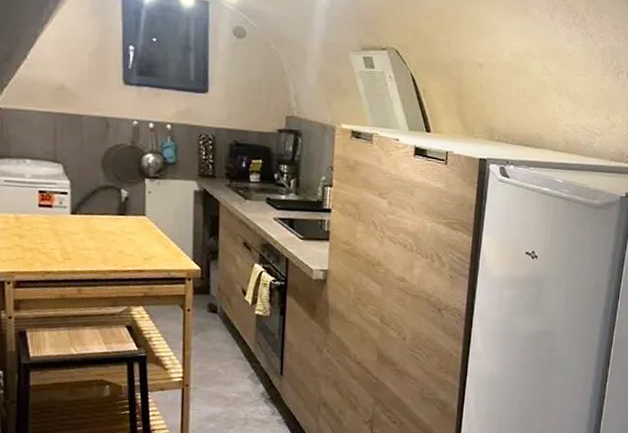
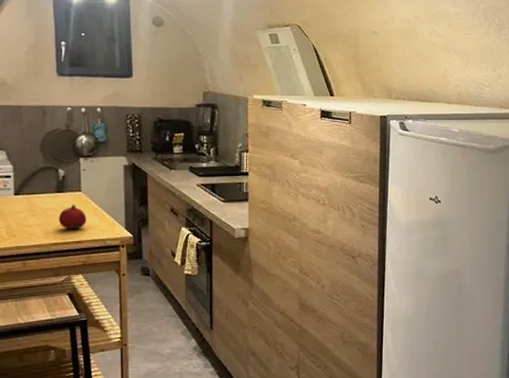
fruit: none [119,229,150,257] -> present [58,204,87,230]

